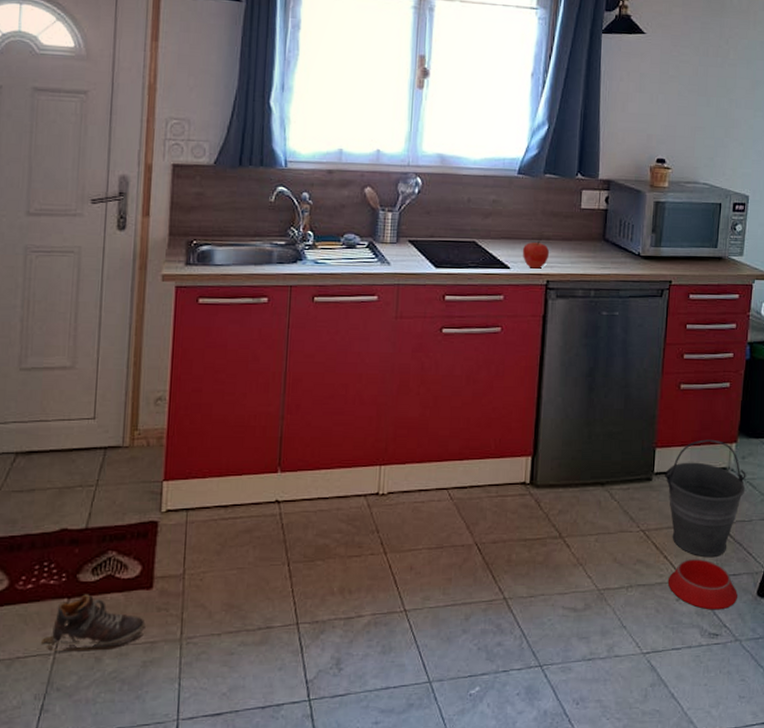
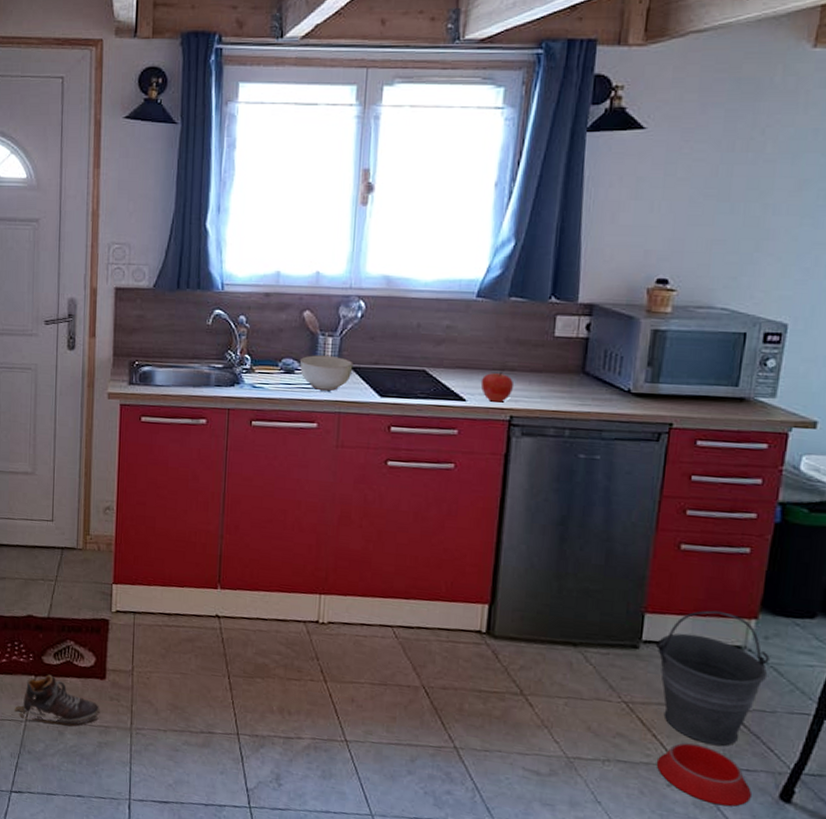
bowl: none [361,230,411,264] -> present [299,355,353,391]

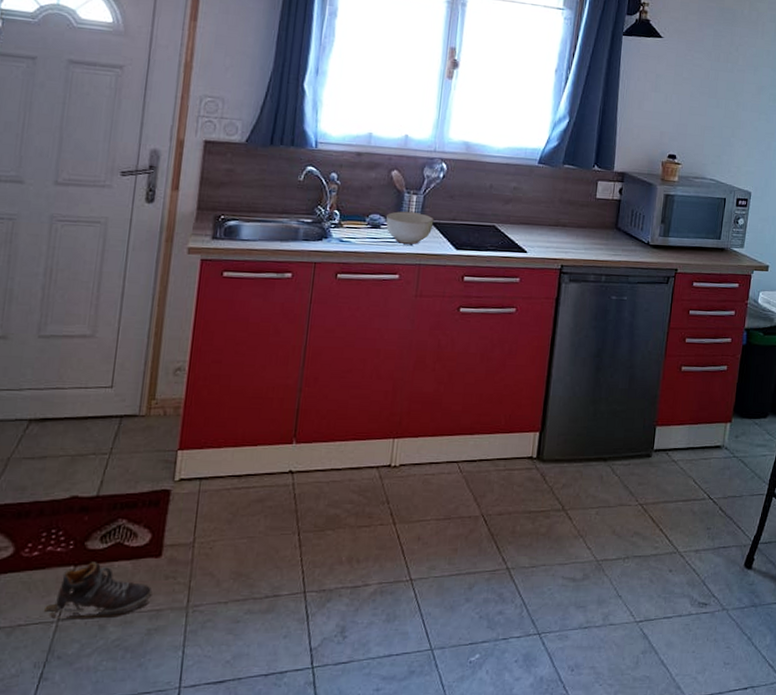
fruit: present [480,371,515,403] -> none [539,227,565,254]
bucket: present [656,610,770,746] -> none [664,419,739,530]
pet bowl: present [656,742,751,807] -> none [662,531,726,581]

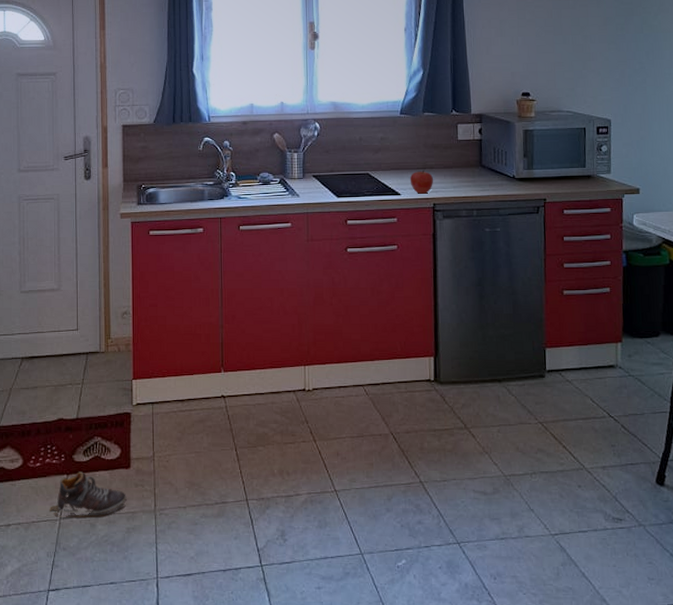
bowl: present [385,211,434,244] -> none [273,168,315,196]
fruit: none [539,227,565,254] -> present [410,169,434,194]

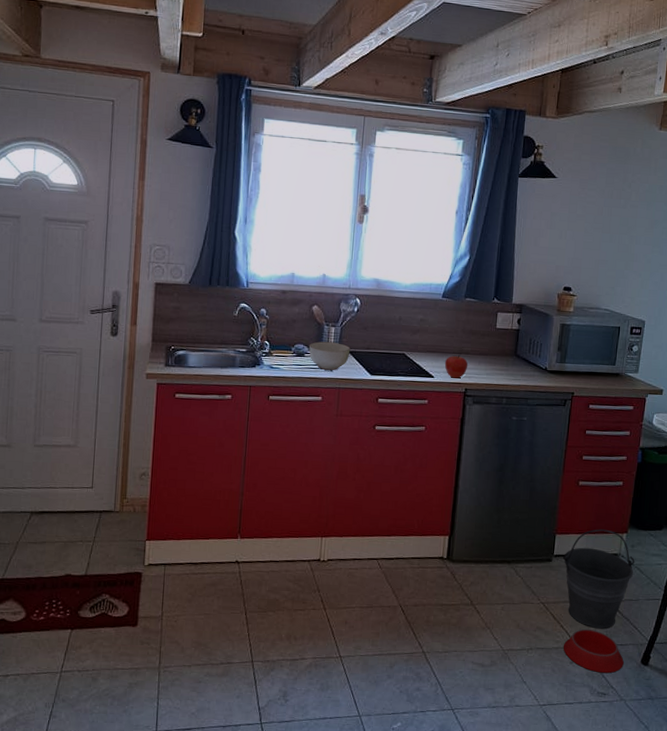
boot: present [50,472,127,518] -> none [51,627,132,672]
bowl: none [273,168,315,196] -> present [308,341,351,370]
bucket: none [557,339,635,447] -> present [563,529,635,628]
pet bowl: none [568,448,637,497] -> present [563,628,624,674]

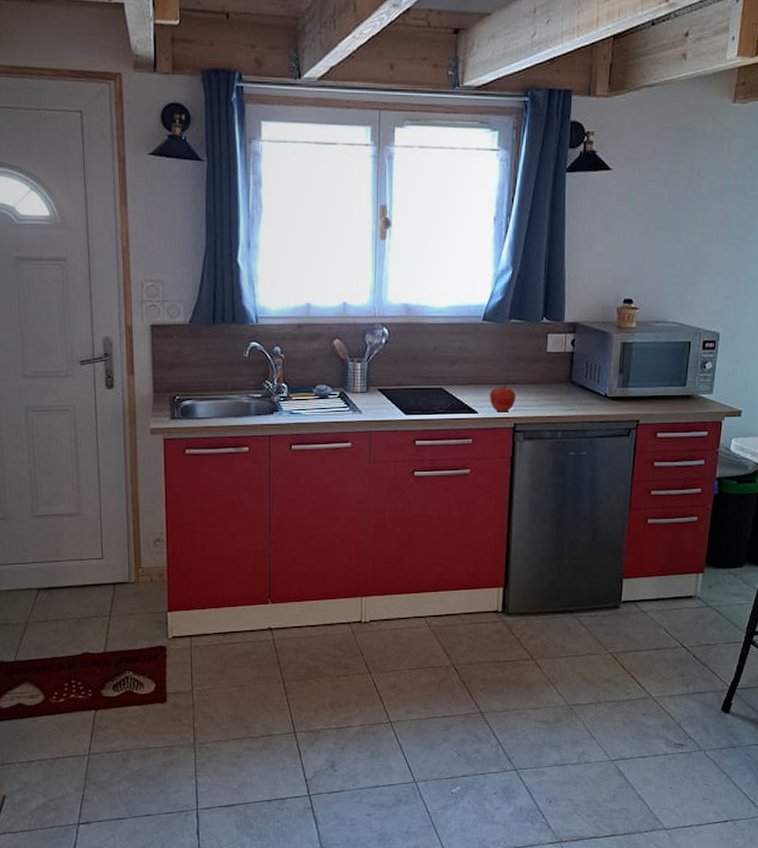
bowl: present [308,341,351,370] -> none [332,380,380,412]
bucket: present [563,529,635,628] -> none [632,570,713,676]
pet bowl: present [563,628,624,674] -> none [634,678,702,724]

